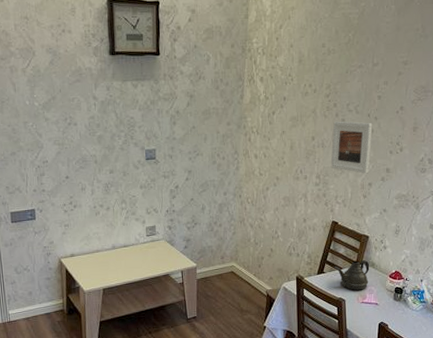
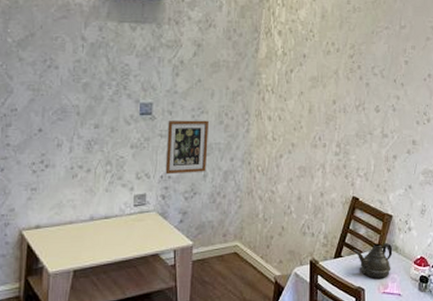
picture frame: none [169,161,204,209] -> present [165,120,209,174]
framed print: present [330,121,373,174] -> none [352,84,399,145]

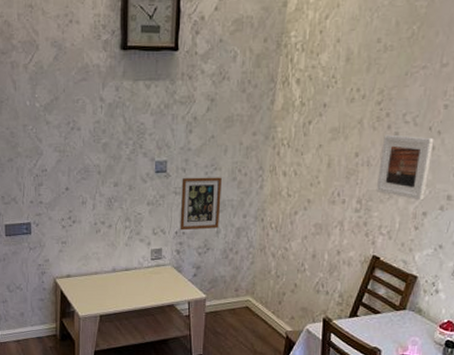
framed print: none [352,84,399,145] -> present [376,134,434,201]
teapot: present [353,243,393,278] -> none [370,304,416,340]

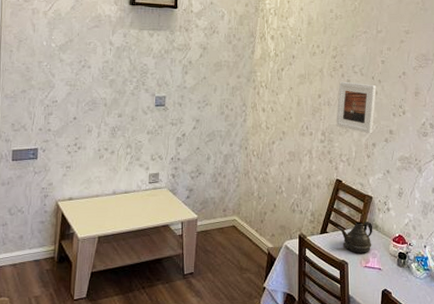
picture frame: present [180,177,222,231] -> none [175,110,212,157]
teapot: none [370,304,416,340] -> present [337,221,373,253]

